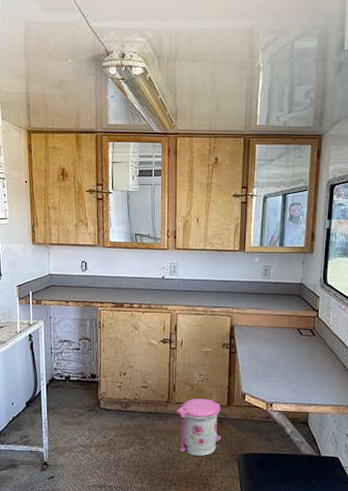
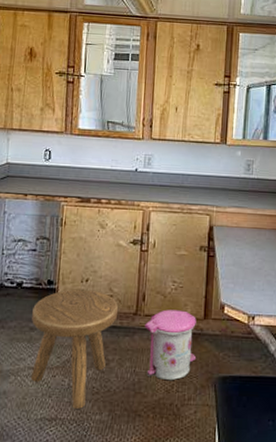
stool: none [80,381,153,478] -> present [30,289,119,409]

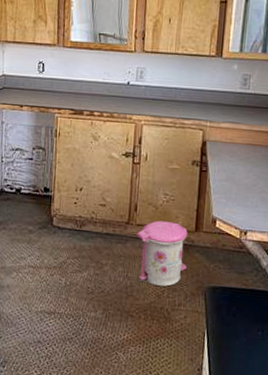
stool: present [30,289,119,409] -> none [30,197,112,306]

